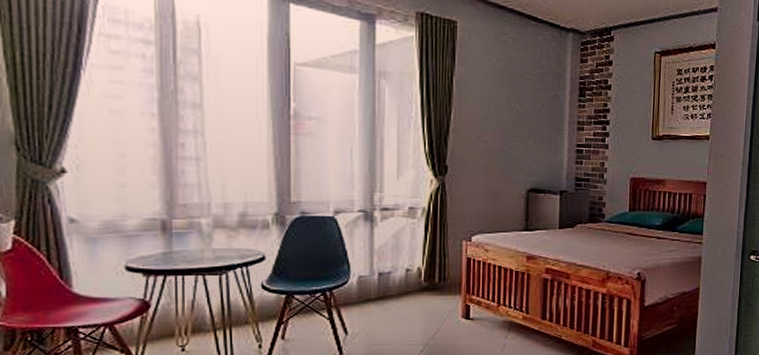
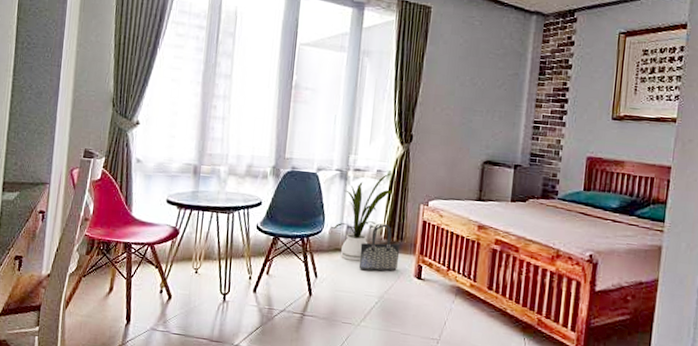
house plant: none [362,210,429,310] -> present [334,173,393,261]
tote bag: none [397,266,444,319] -> present [359,223,401,272]

